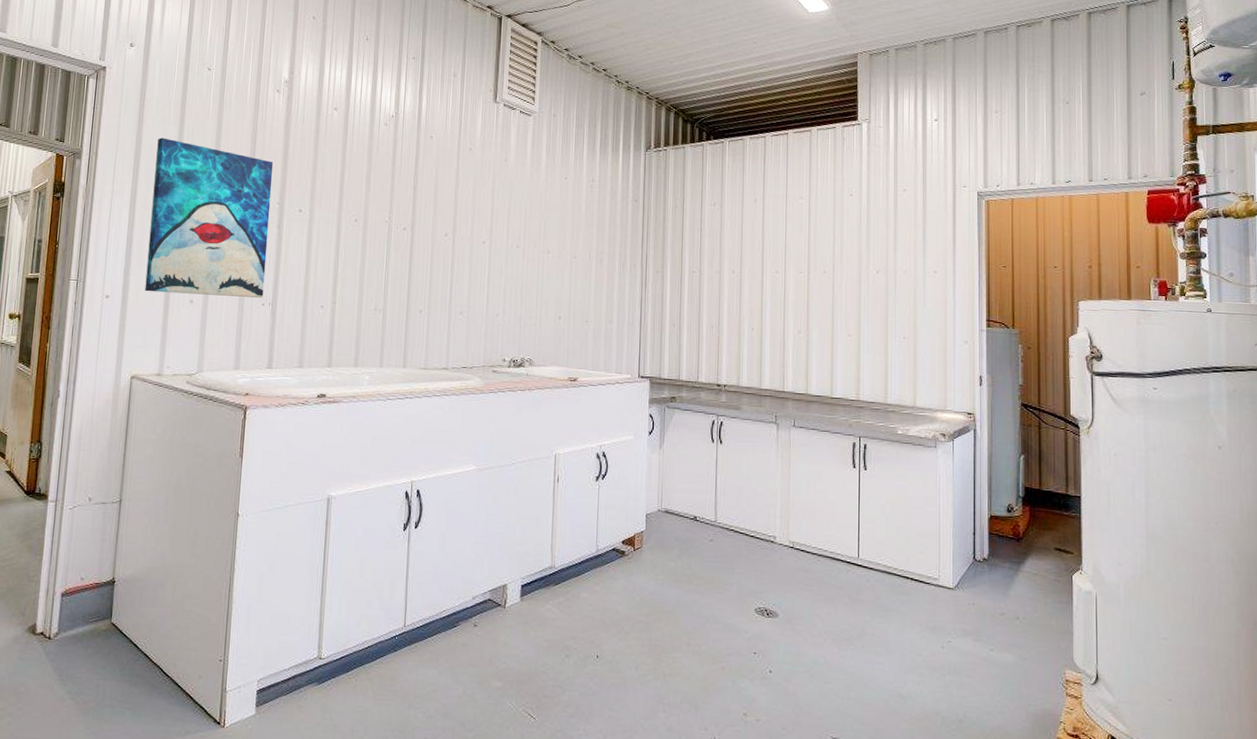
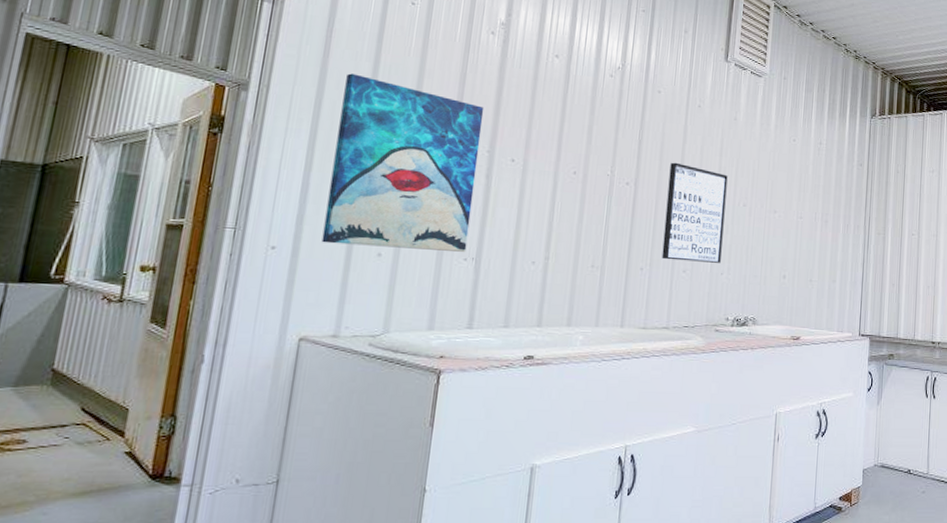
wall art: none [439,206,500,305] -> present [662,162,728,263]

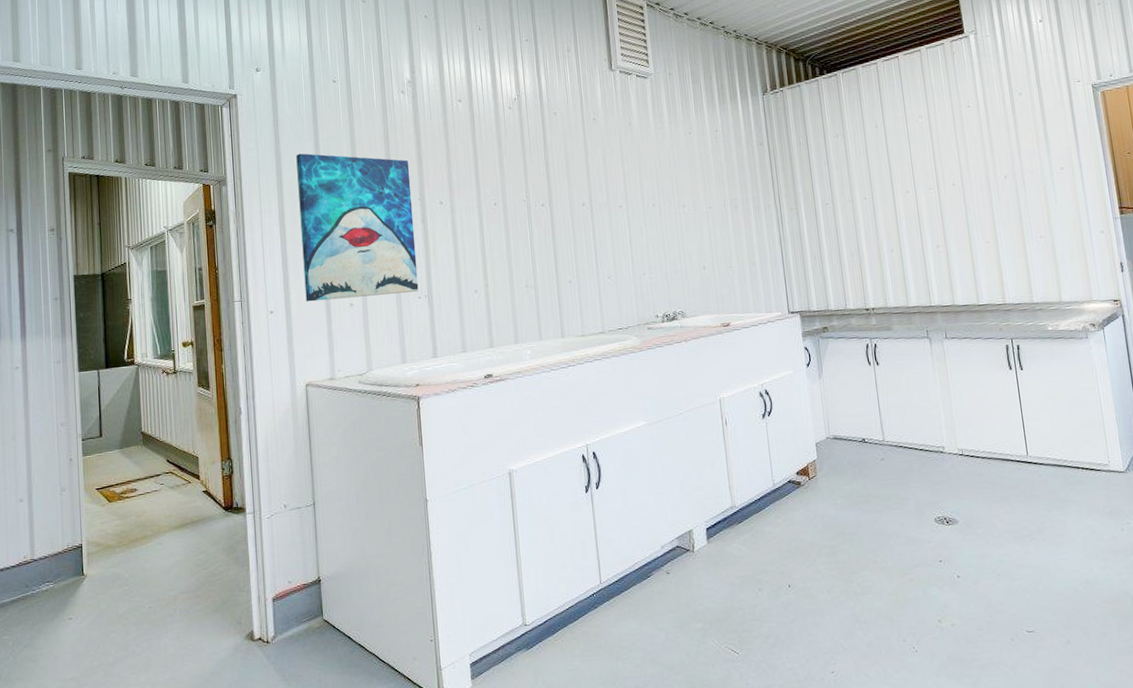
wall art: present [662,162,728,263] -> none [578,176,641,270]

